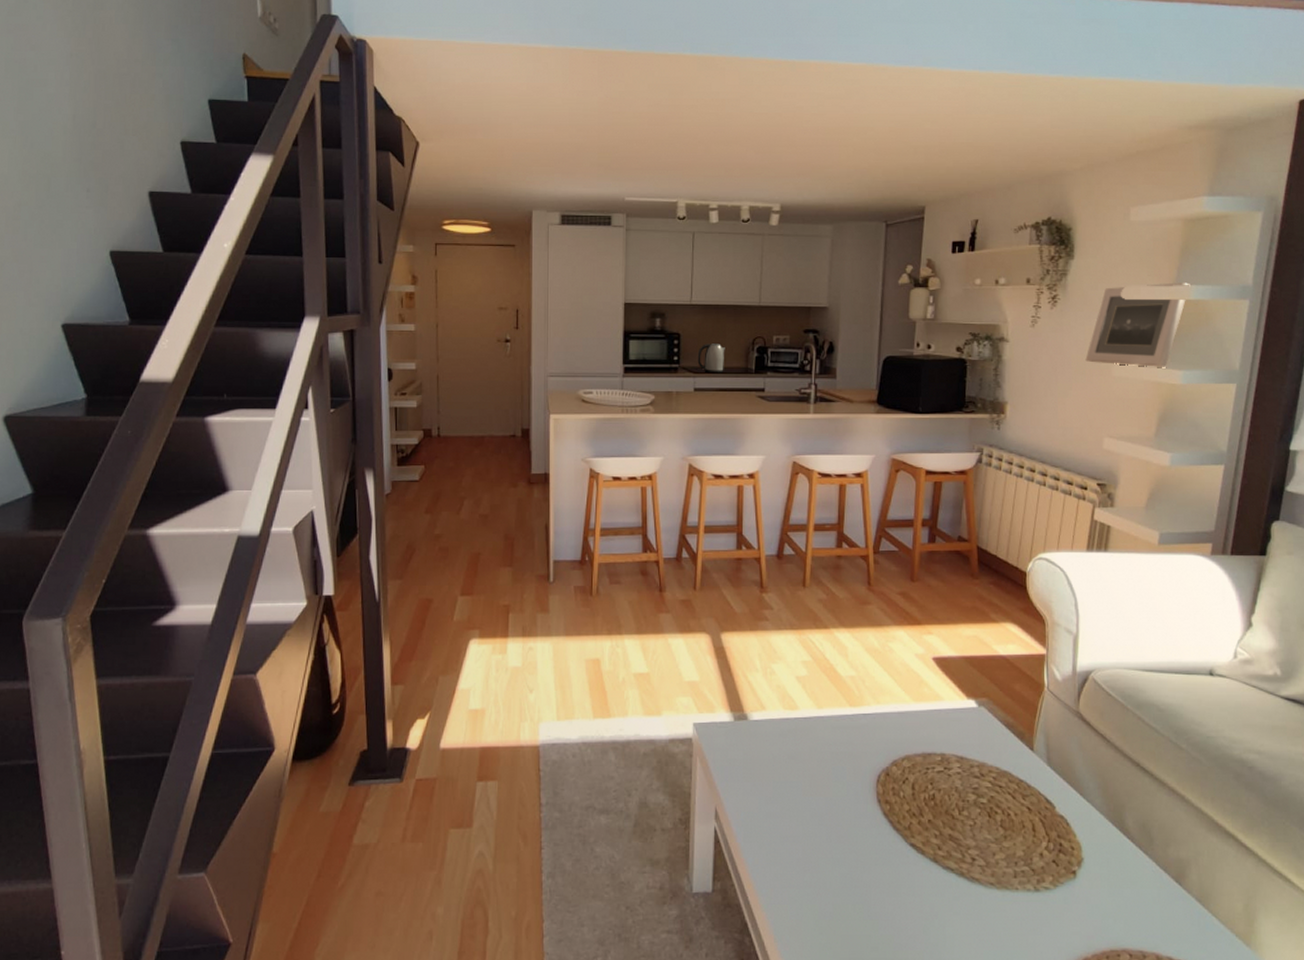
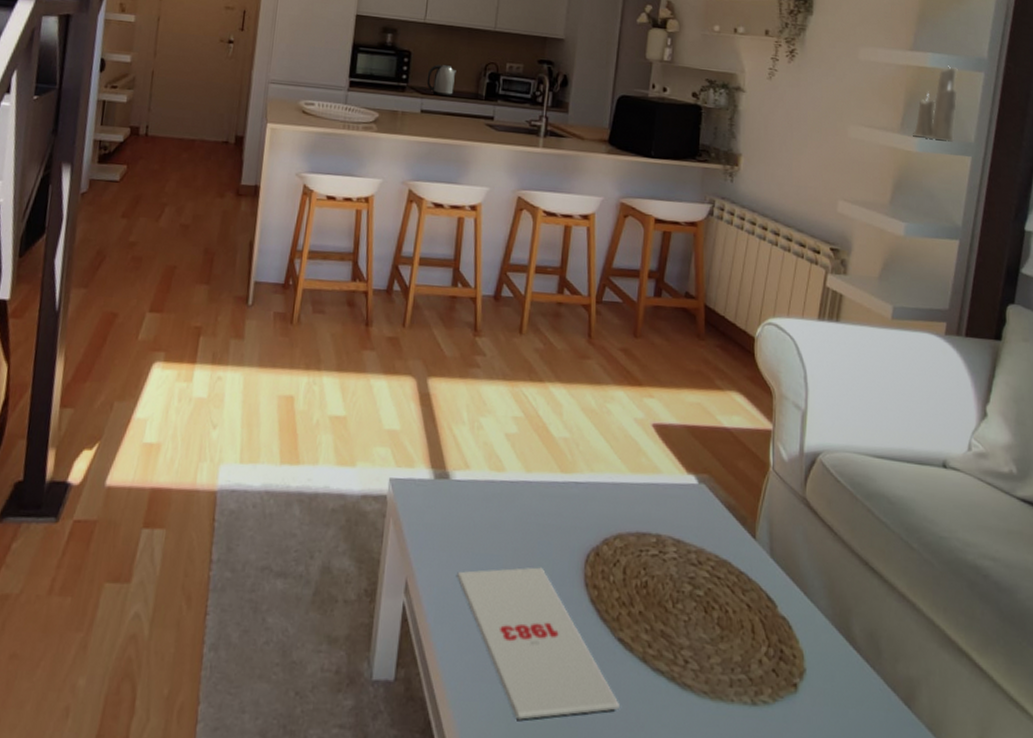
magazine: none [761,789,915,917] -> present [457,567,619,720]
picture frame: present [1085,282,1190,367] -> none [821,46,927,133]
candle: none [1177,296,1222,371] -> present [913,66,958,142]

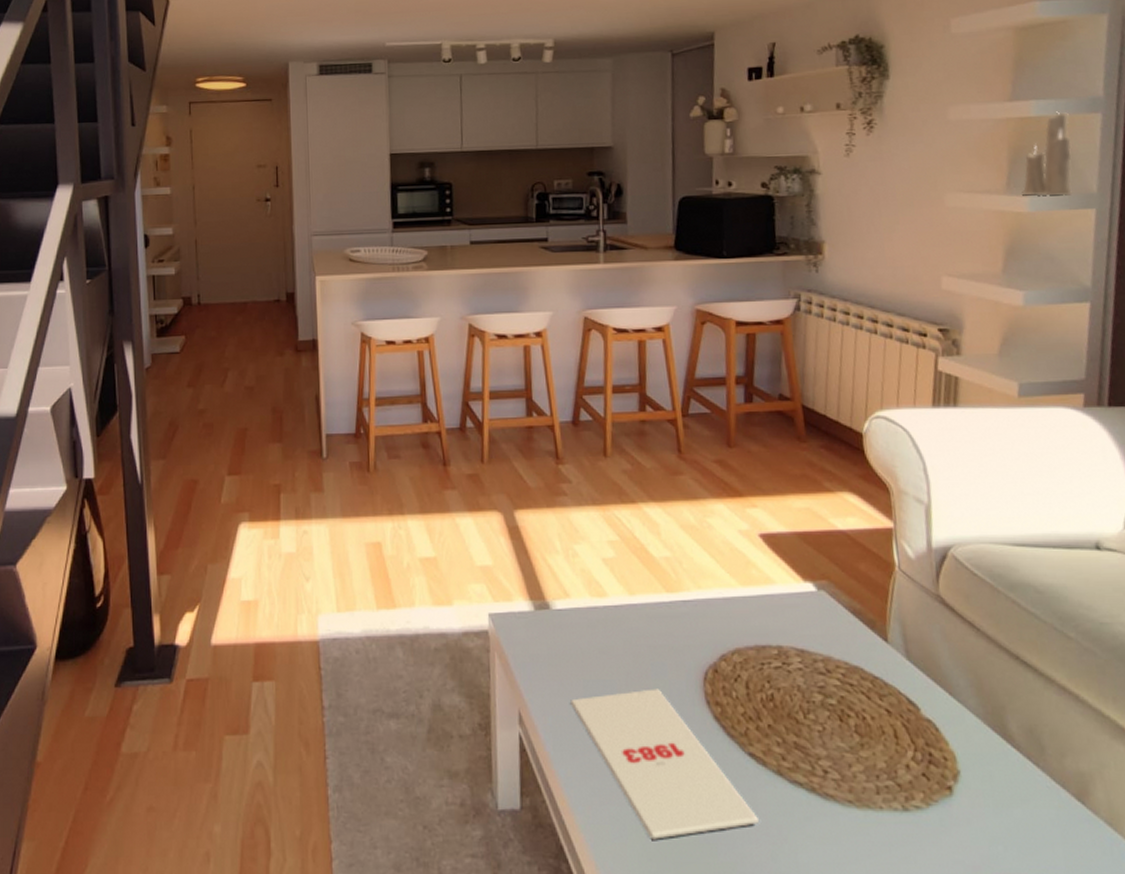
kettle: present [426,64,456,97] -> none [472,191,502,225]

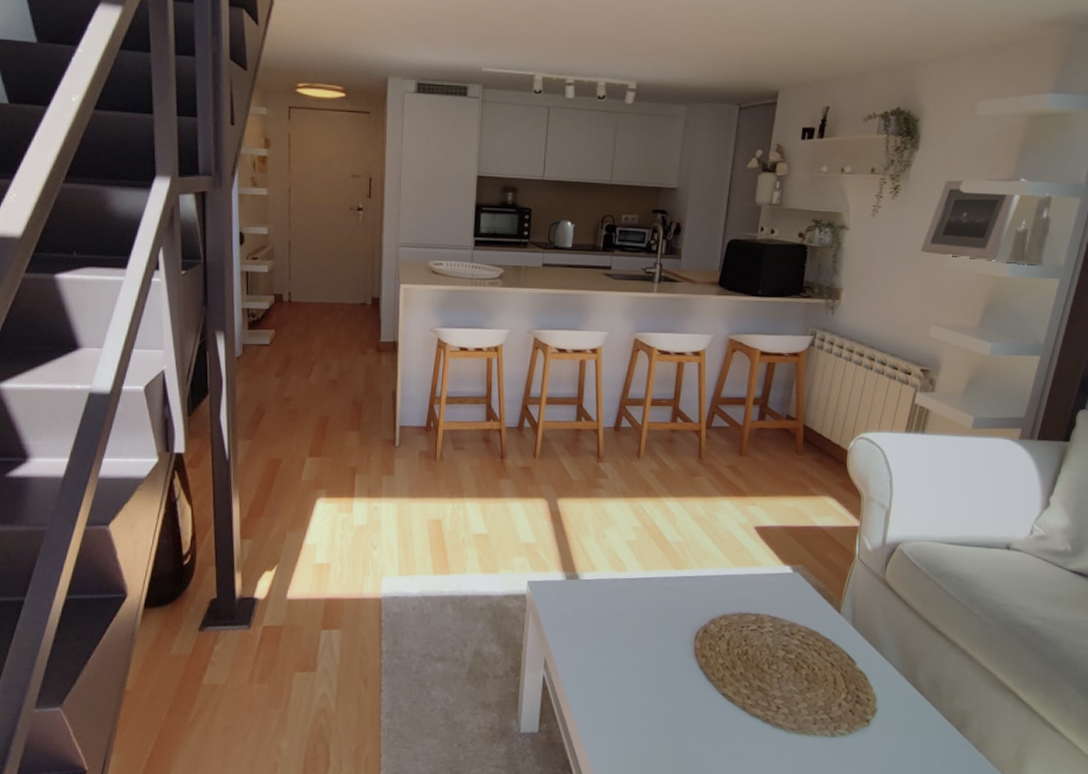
kettle: none [472,191,502,225] -> present [547,219,575,250]
magazine: present [570,689,759,840] -> none [587,643,723,756]
picture frame: none [912,98,1030,195] -> present [920,178,1027,260]

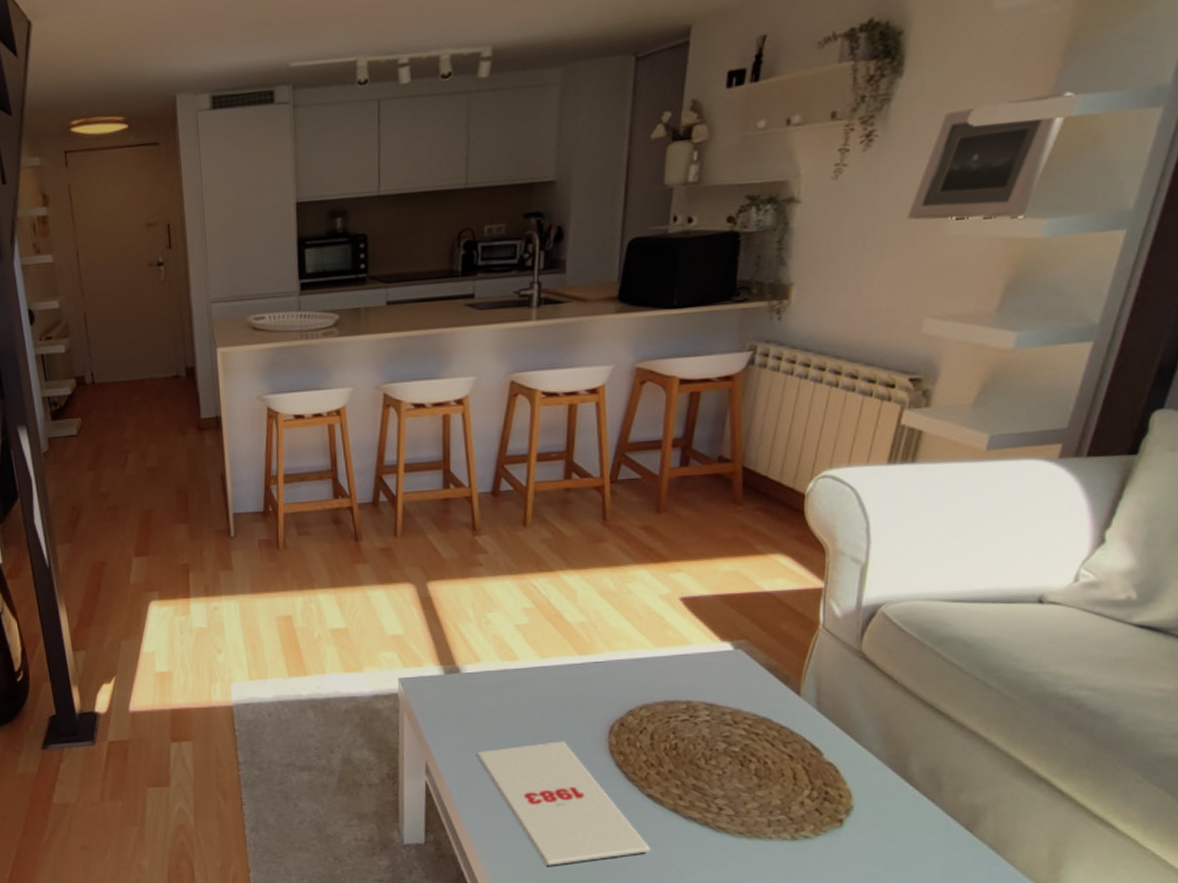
kettle: present [547,219,575,250] -> none [389,241,424,281]
magazine: none [587,643,723,756] -> present [476,741,650,866]
candle: present [1006,193,1055,266] -> none [1040,107,1121,218]

